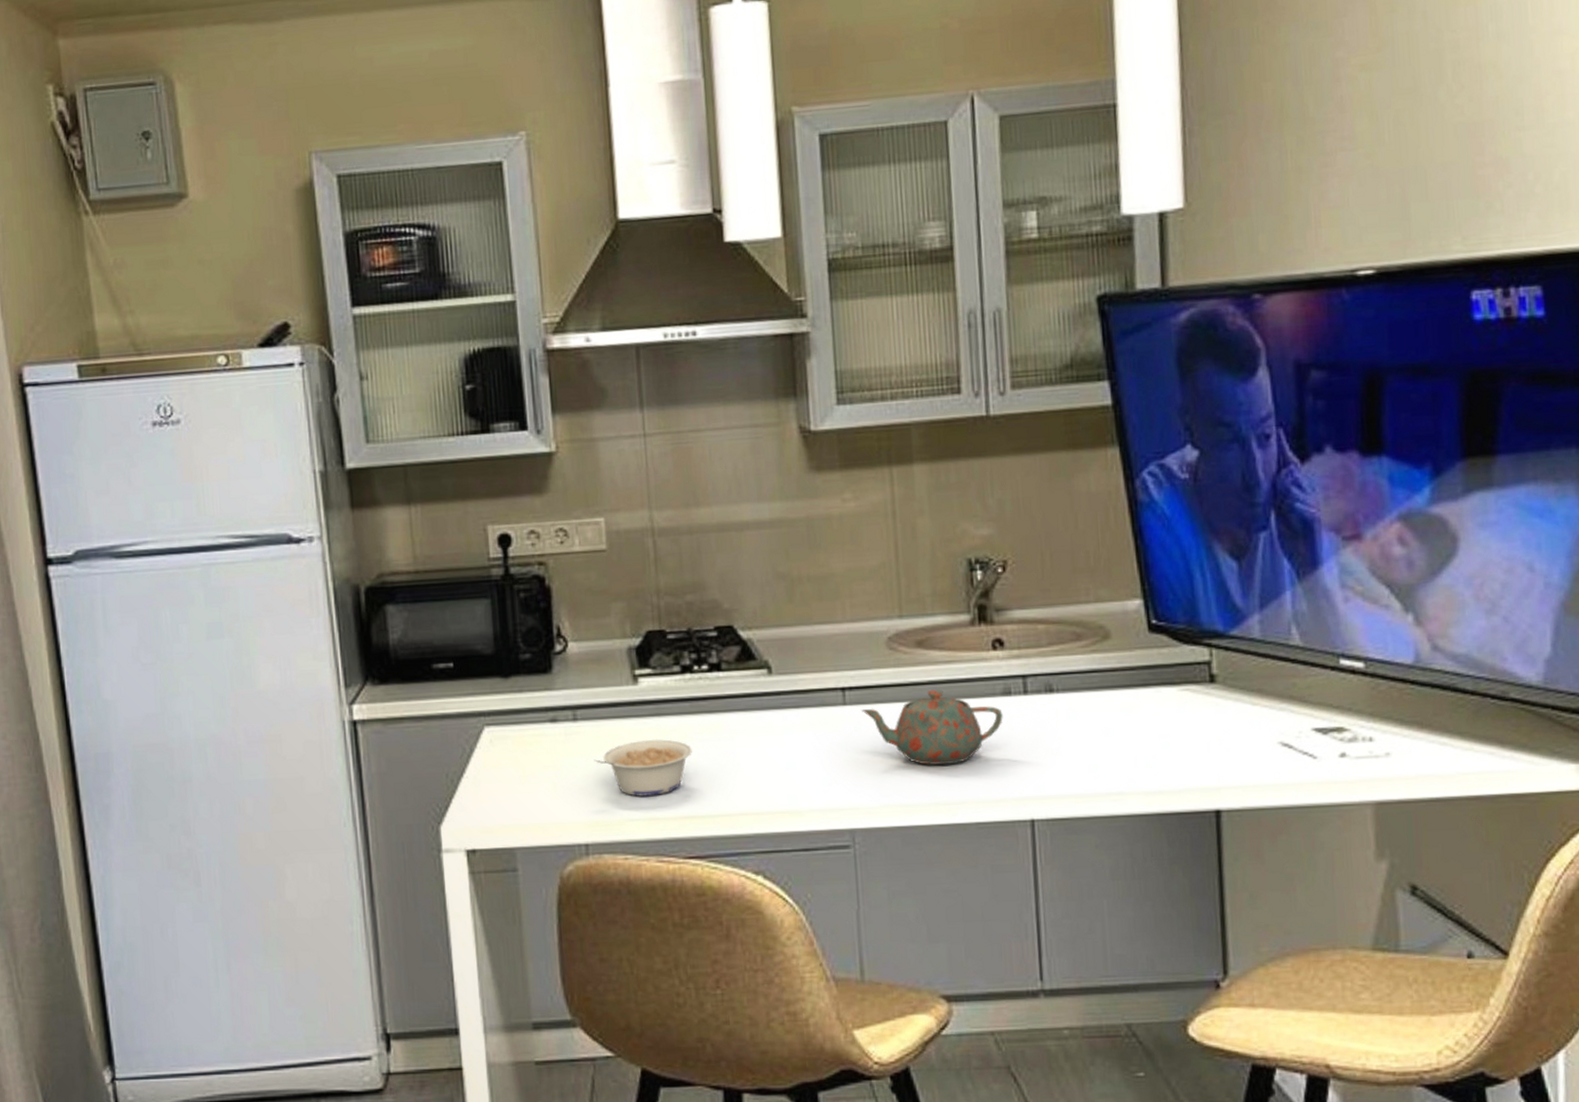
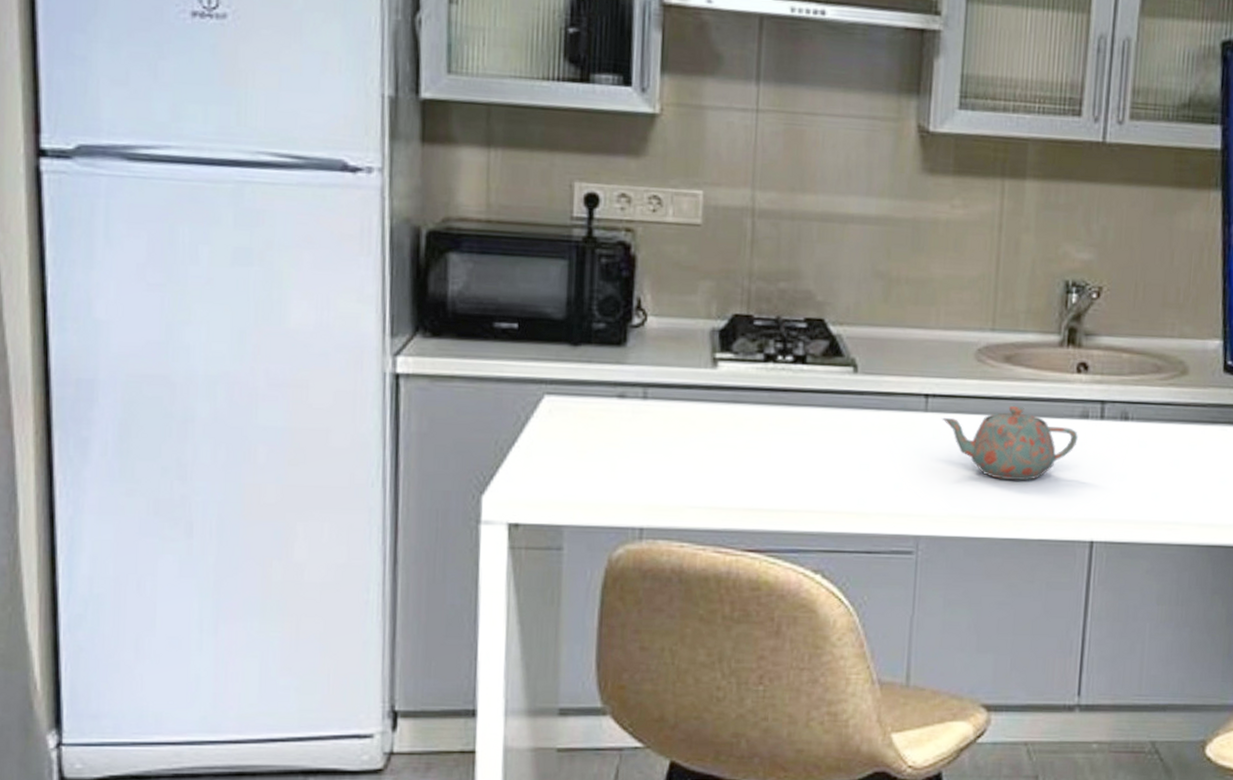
legume: present [594,739,692,796] -> none [660,426,765,484]

